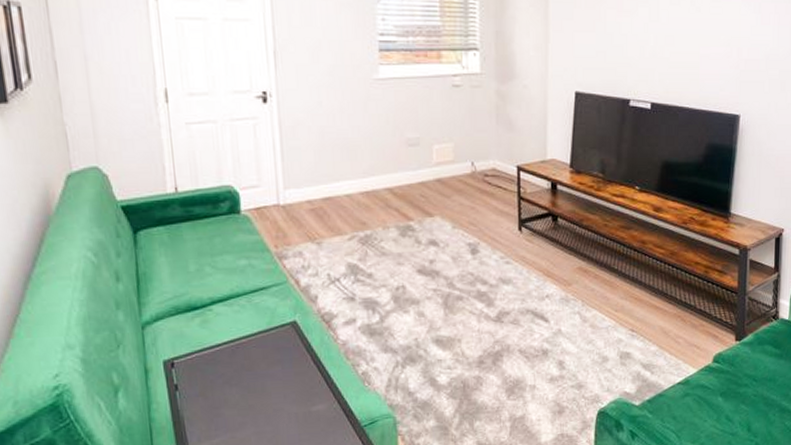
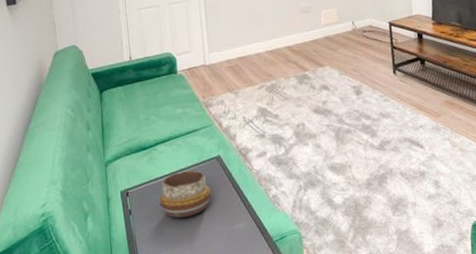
decorative bowl: none [215,338,284,396] -> present [159,170,212,218]

